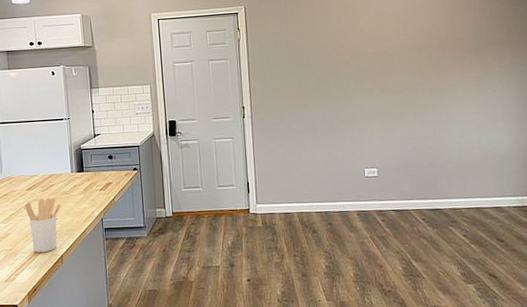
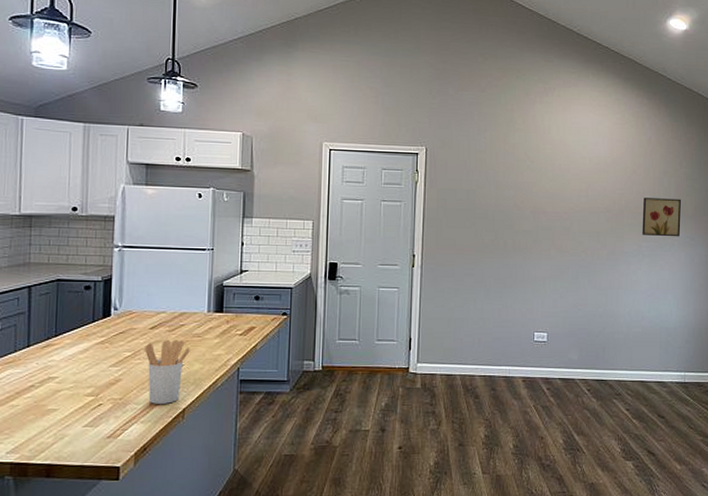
wall art: none [464,26,507,66] -> present [642,198,682,237]

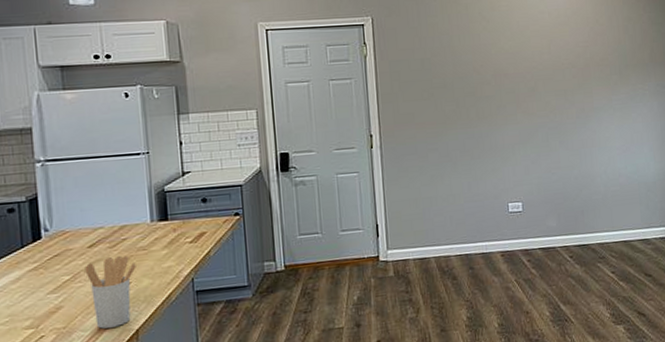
wall art: present [642,198,682,237] -> none [609,46,651,88]

